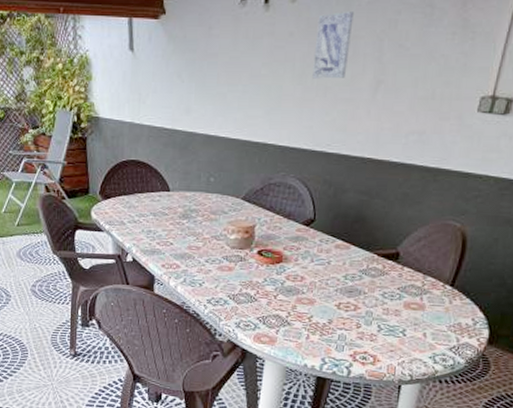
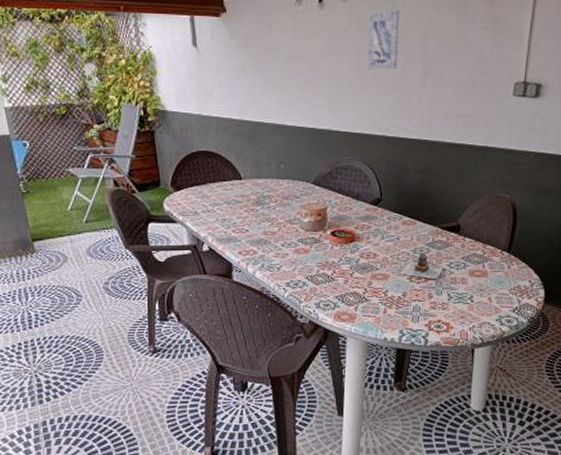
teapot: none [327,279,376,309] -> present [400,252,443,280]

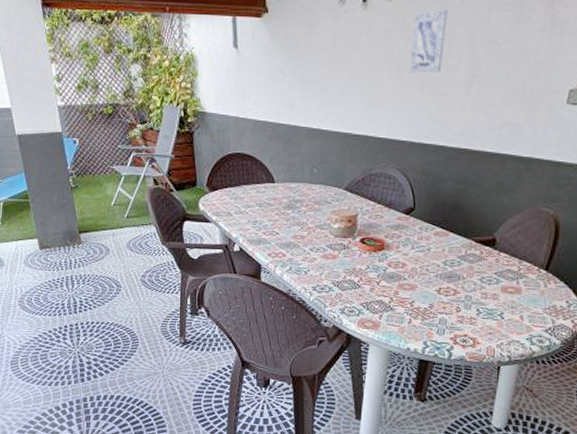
teapot: present [400,252,443,280] -> none [428,265,474,294]

